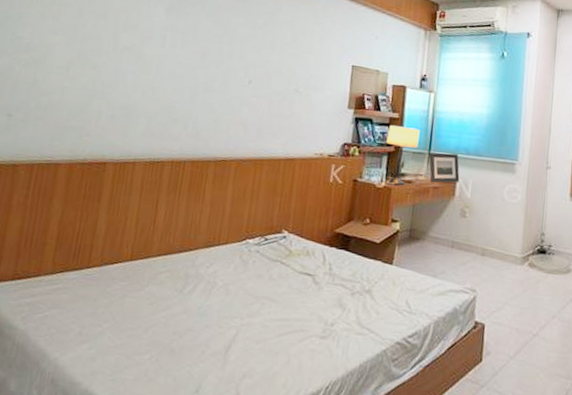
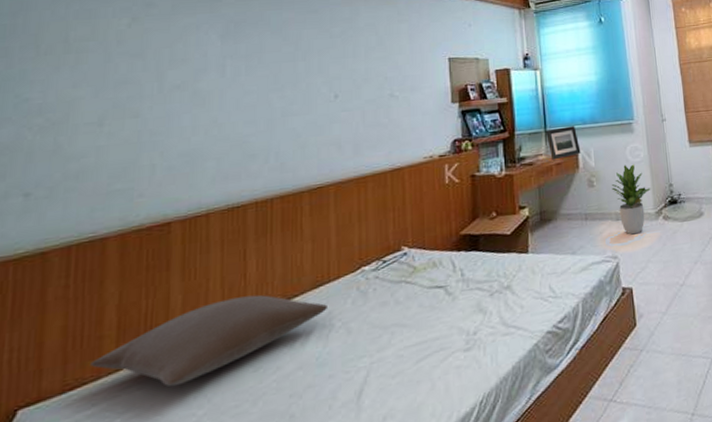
pillow: none [34,238,215,299] -> present [90,294,329,387]
table lamp: present [386,125,420,186] -> none [498,109,533,172]
potted plant: none [482,203,522,274] -> present [611,164,651,235]

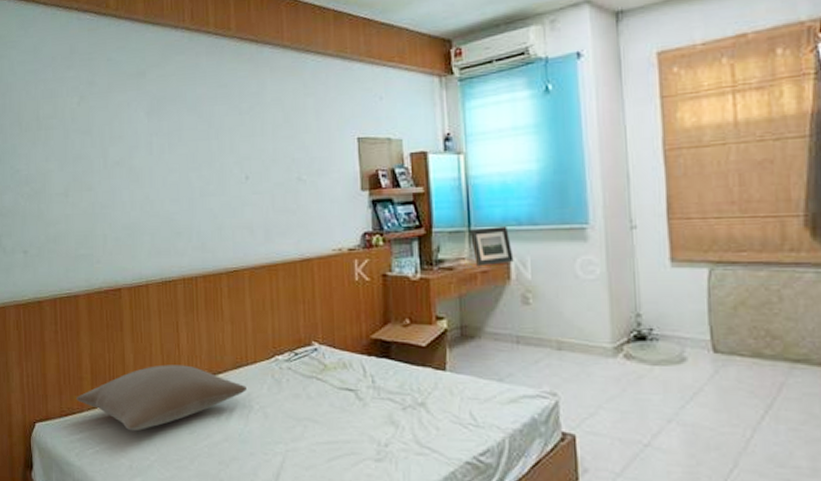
potted plant: present [611,164,651,235] -> none [553,282,609,371]

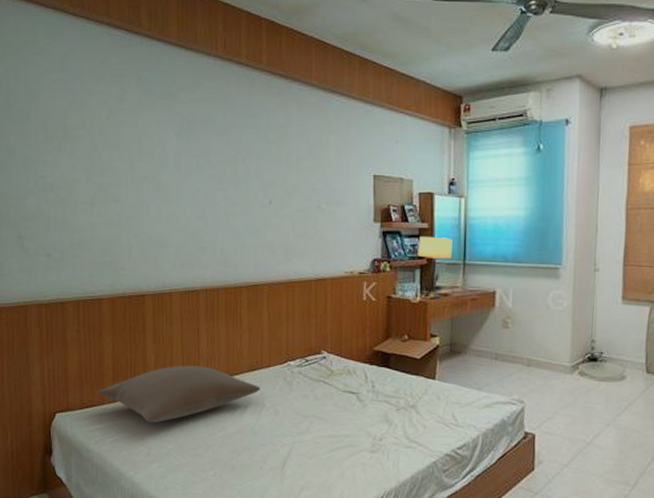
table lamp: none [413,201,454,275] -> present [417,236,452,300]
picture frame: present [470,227,514,267] -> none [465,262,499,295]

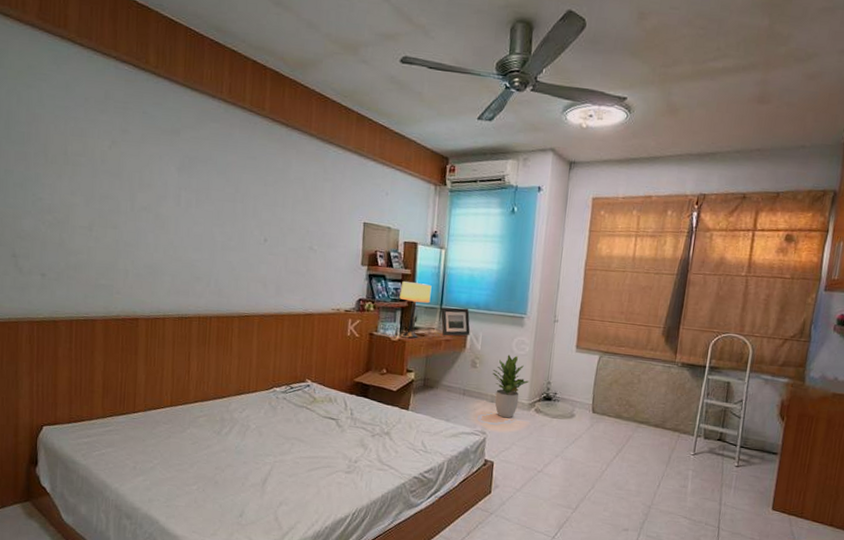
pillow: present [97,365,261,423] -> none [86,386,247,439]
picture frame: none [465,262,499,295] -> present [441,307,471,336]
potted plant: none [527,312,570,384] -> present [492,355,529,418]

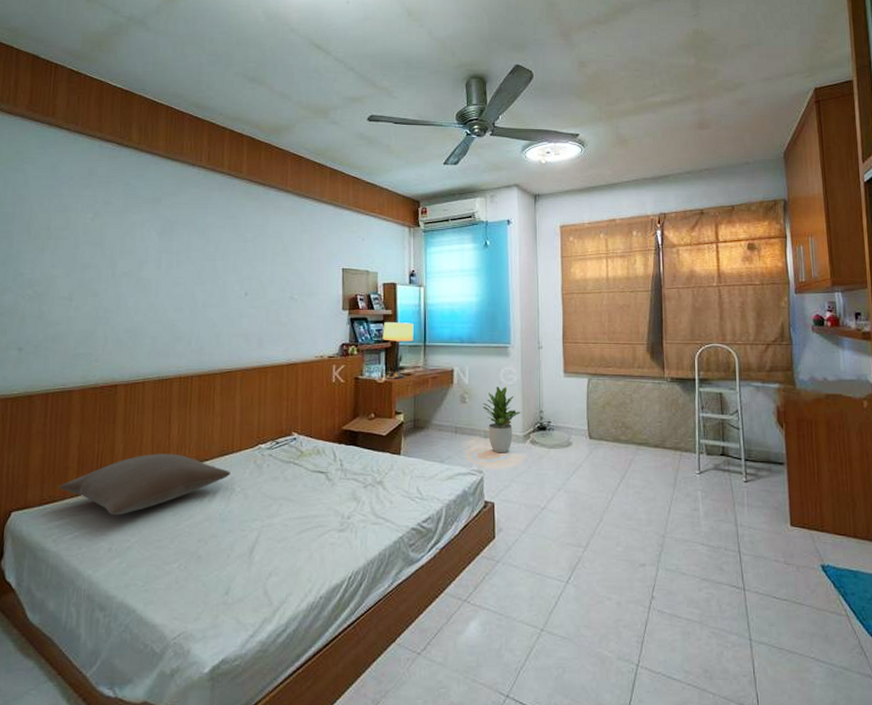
pillow: none [86,386,247,439] -> present [59,454,231,516]
picture frame: present [441,307,471,336] -> none [425,343,456,373]

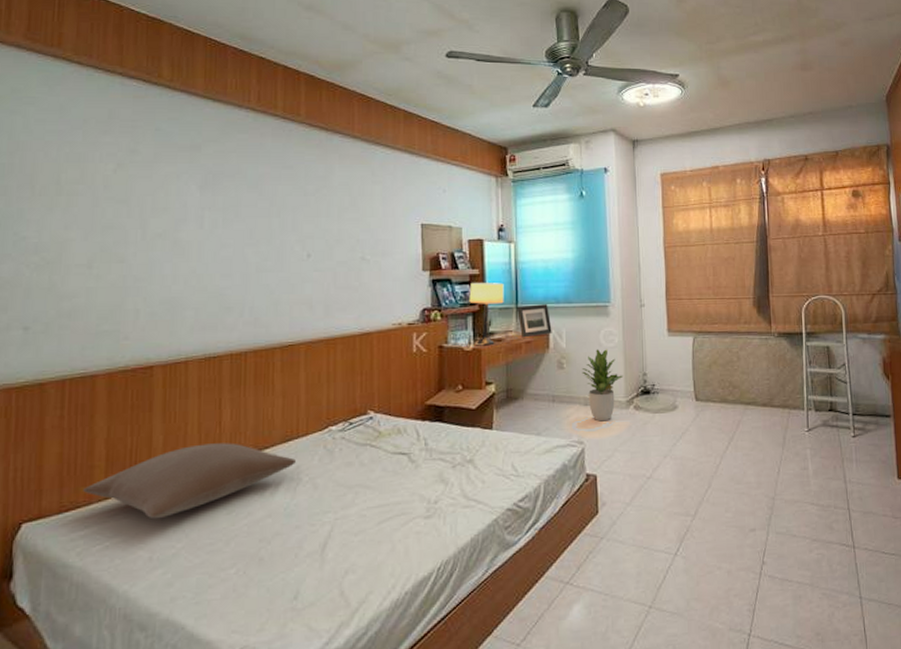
picture frame: none [425,343,456,373] -> present [517,304,552,338]

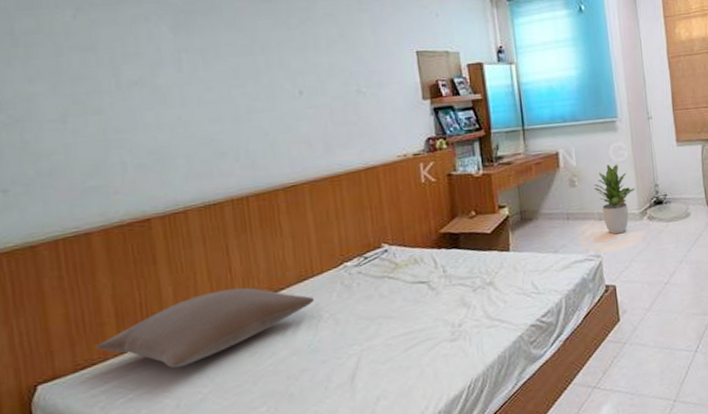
table lamp: present [469,281,504,346] -> none [473,106,510,171]
picture frame: present [517,304,552,338] -> none [524,124,561,160]

